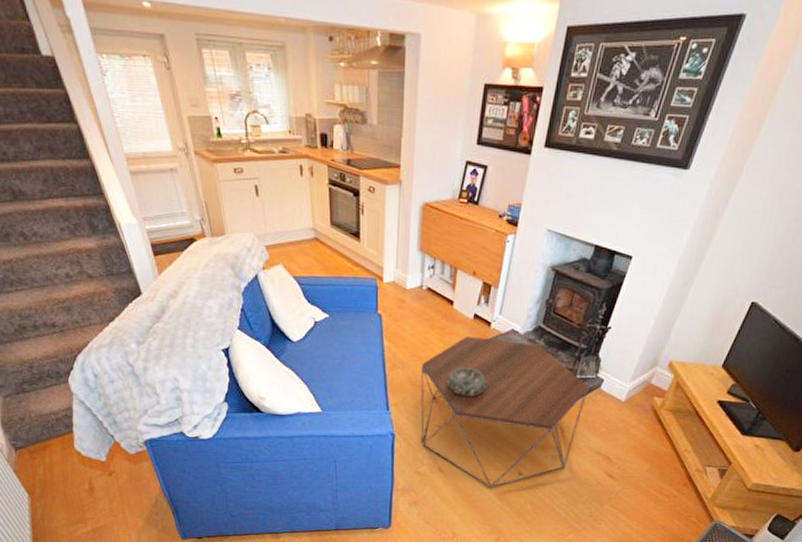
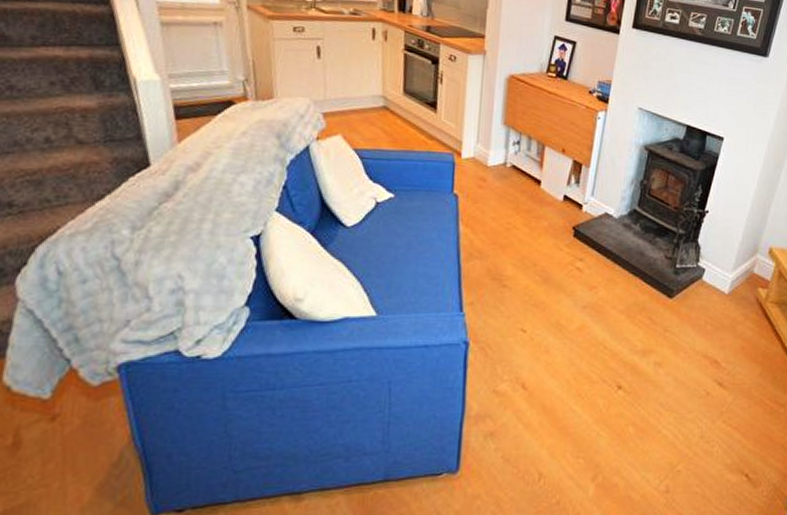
coffee table: present [420,336,589,488] -> none [501,220,690,407]
decorative bowl: present [447,367,487,397] -> none [533,256,579,292]

